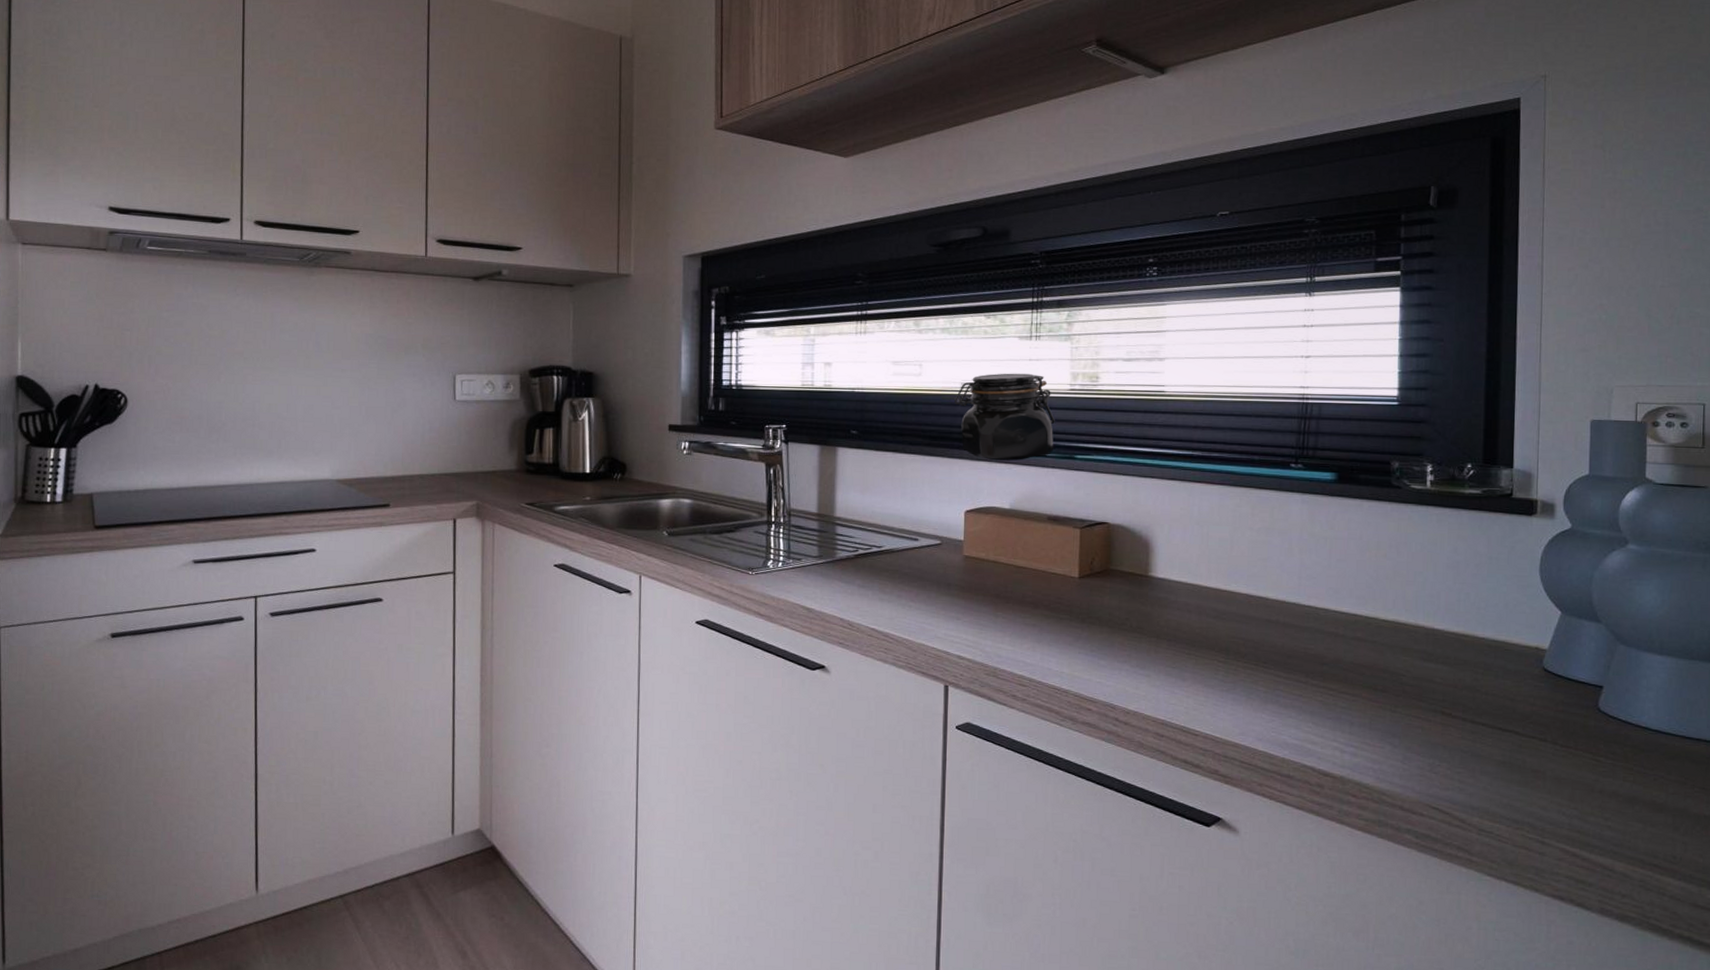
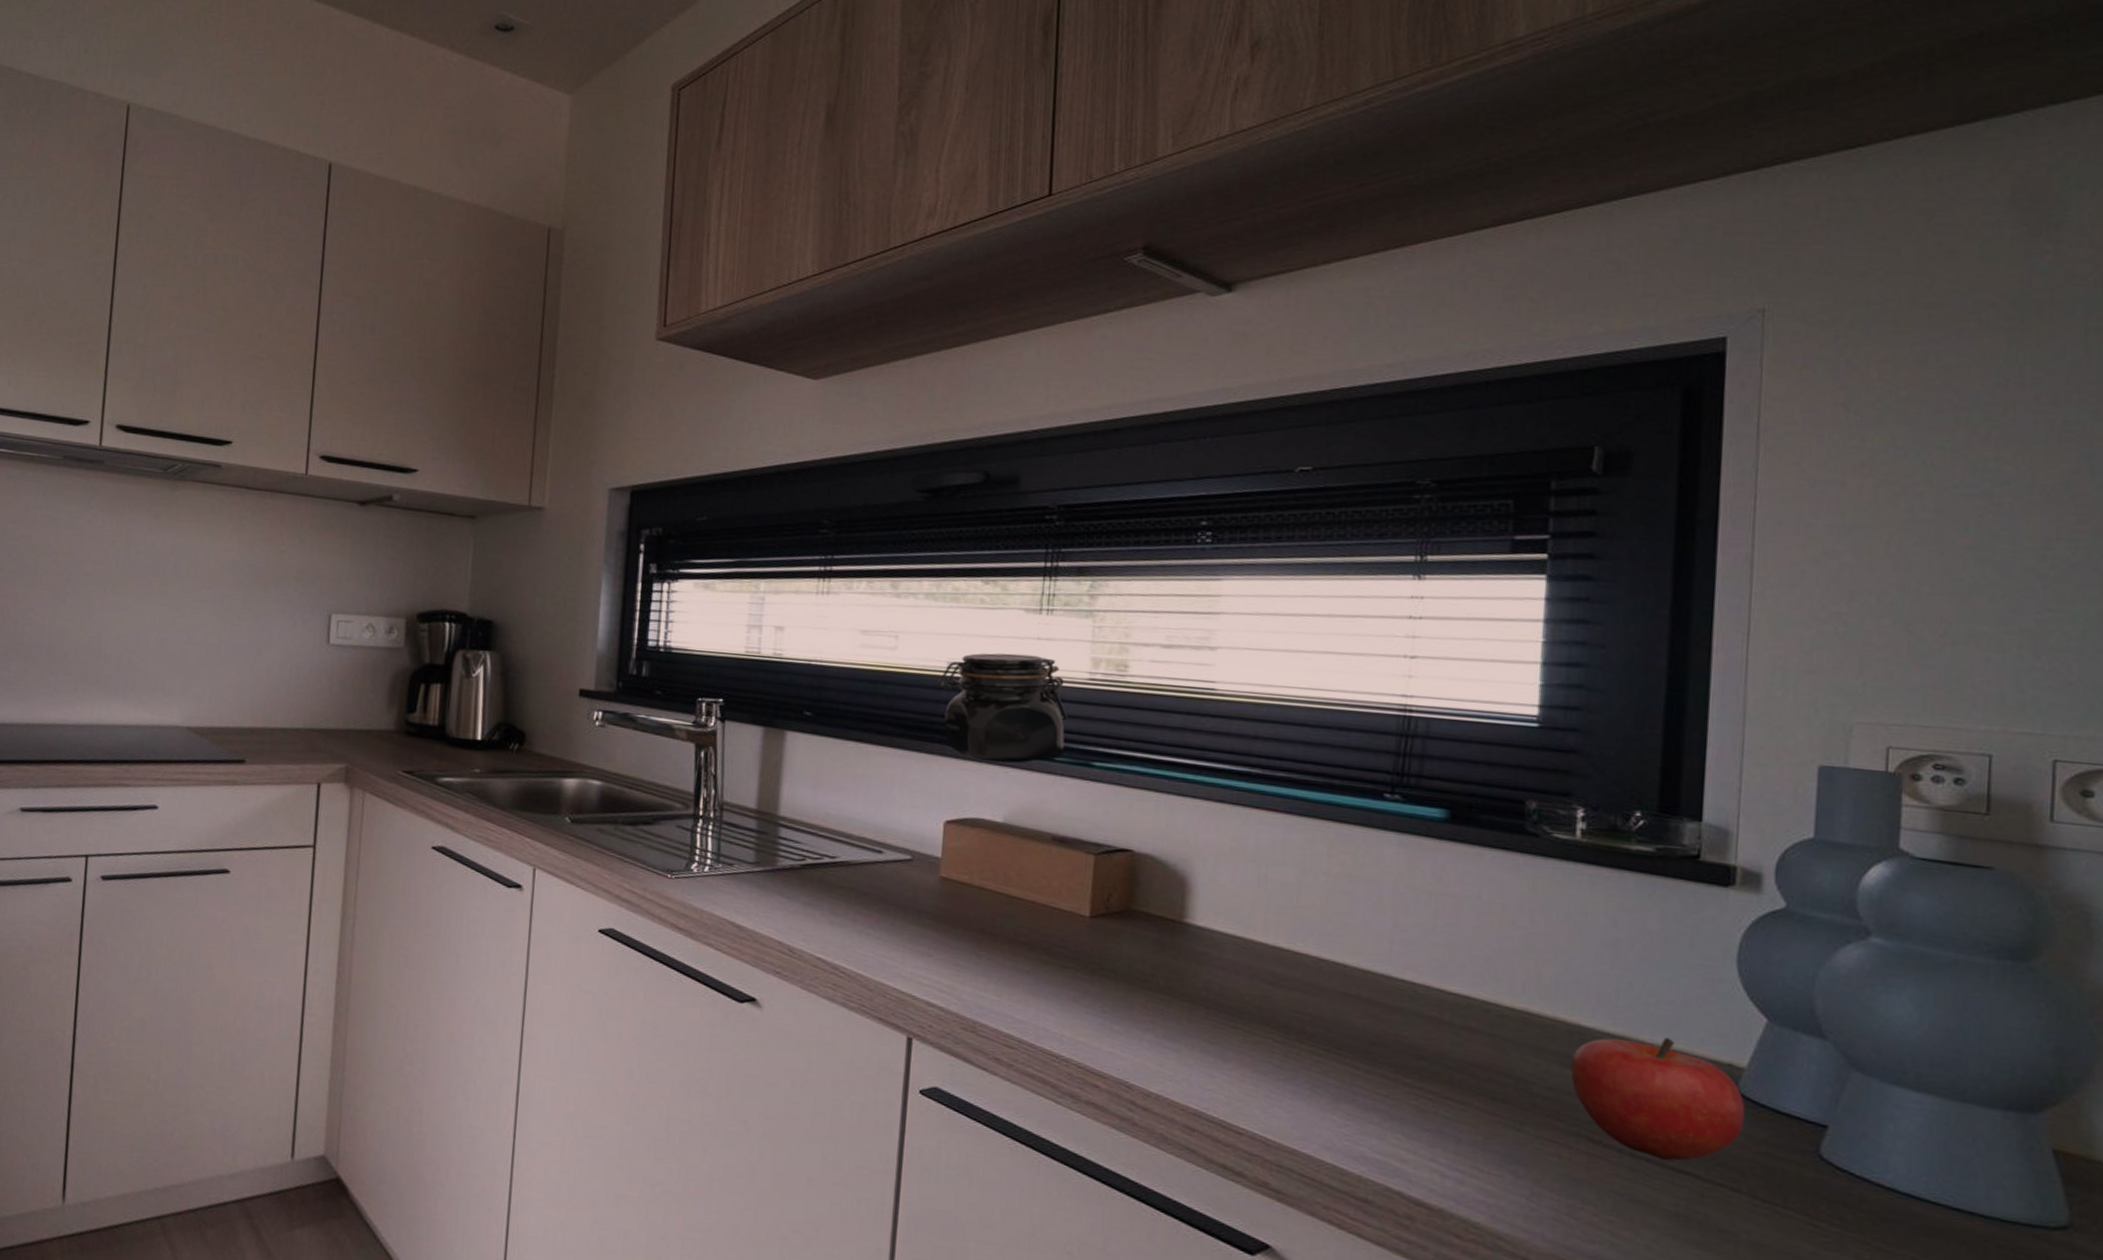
fruit: none [1428,632,1548,723] -> present [1570,1037,1746,1161]

